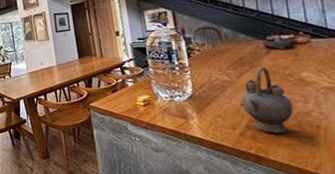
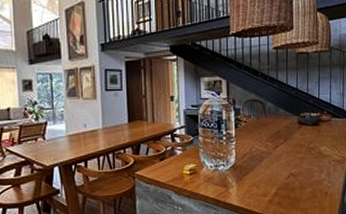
teapot: present [240,67,293,133] -> none [272,141,311,199]

